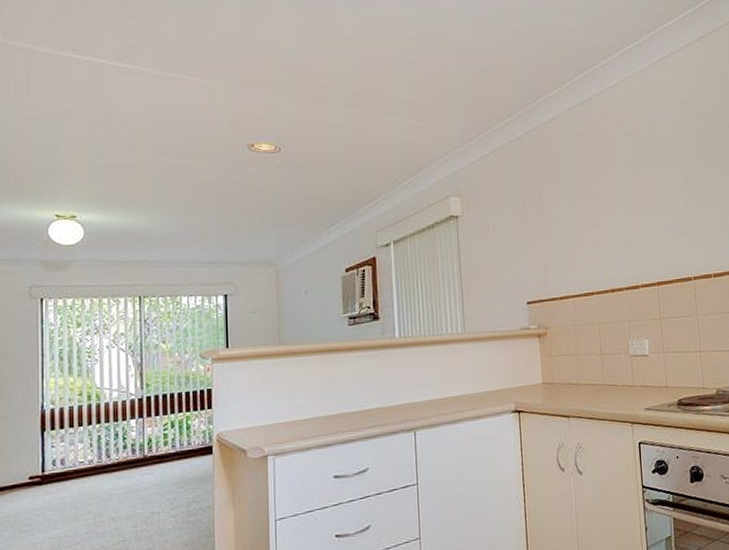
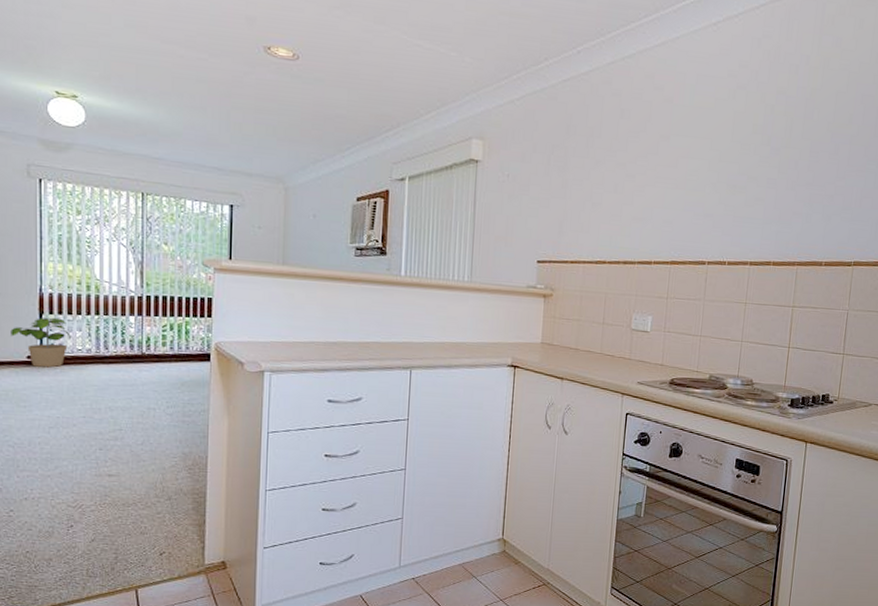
potted plant: none [13,432,73,487] -> present [11,317,71,368]

